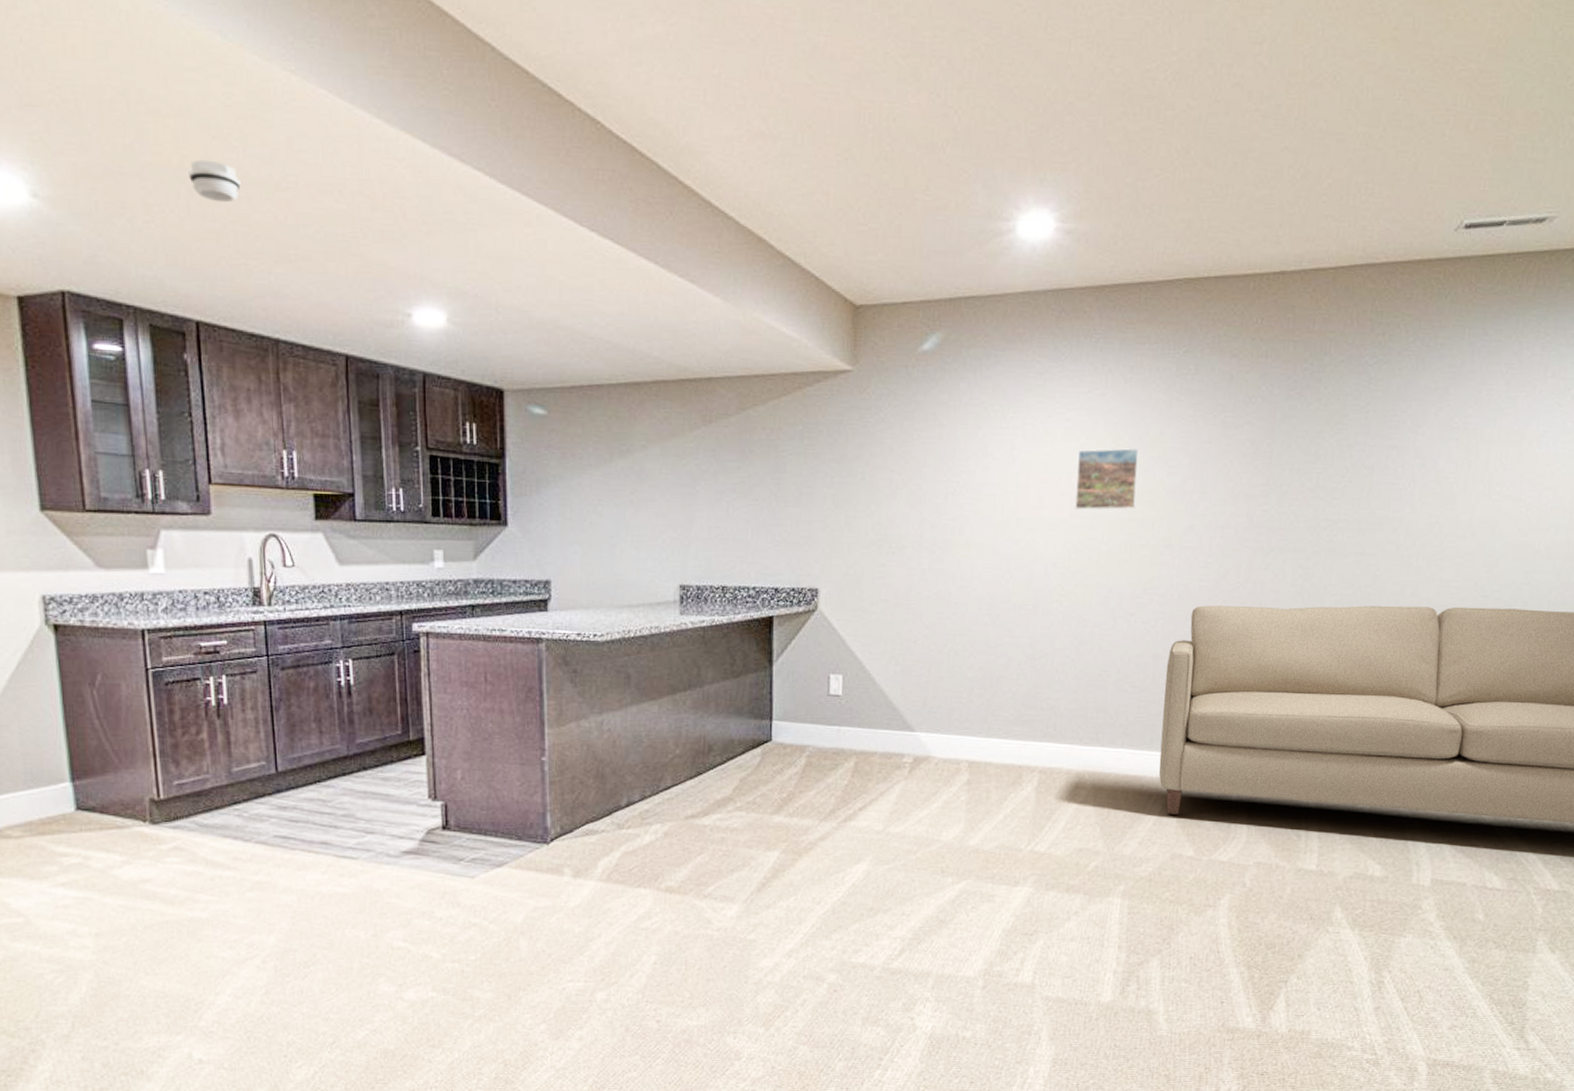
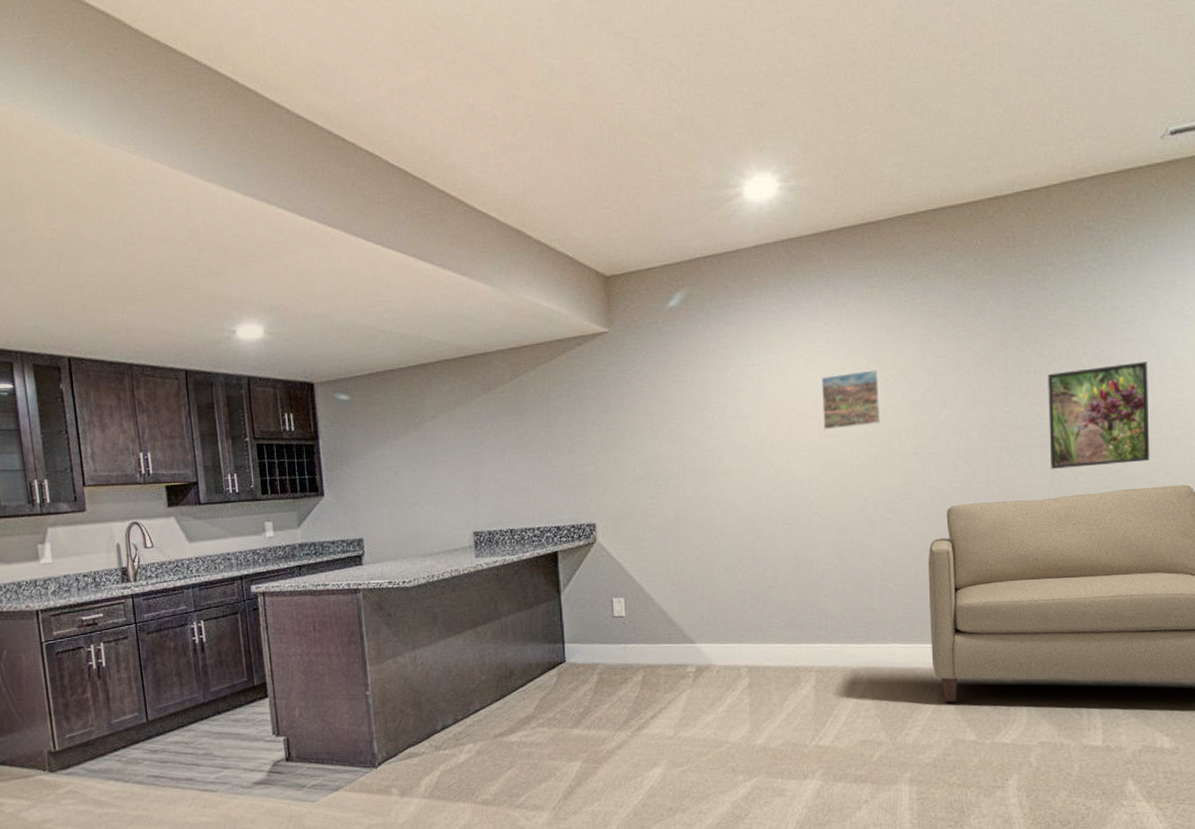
smoke detector: present [188,159,241,203] -> none [58,230,98,262]
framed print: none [1302,471,1411,579] -> present [1048,362,1150,469]

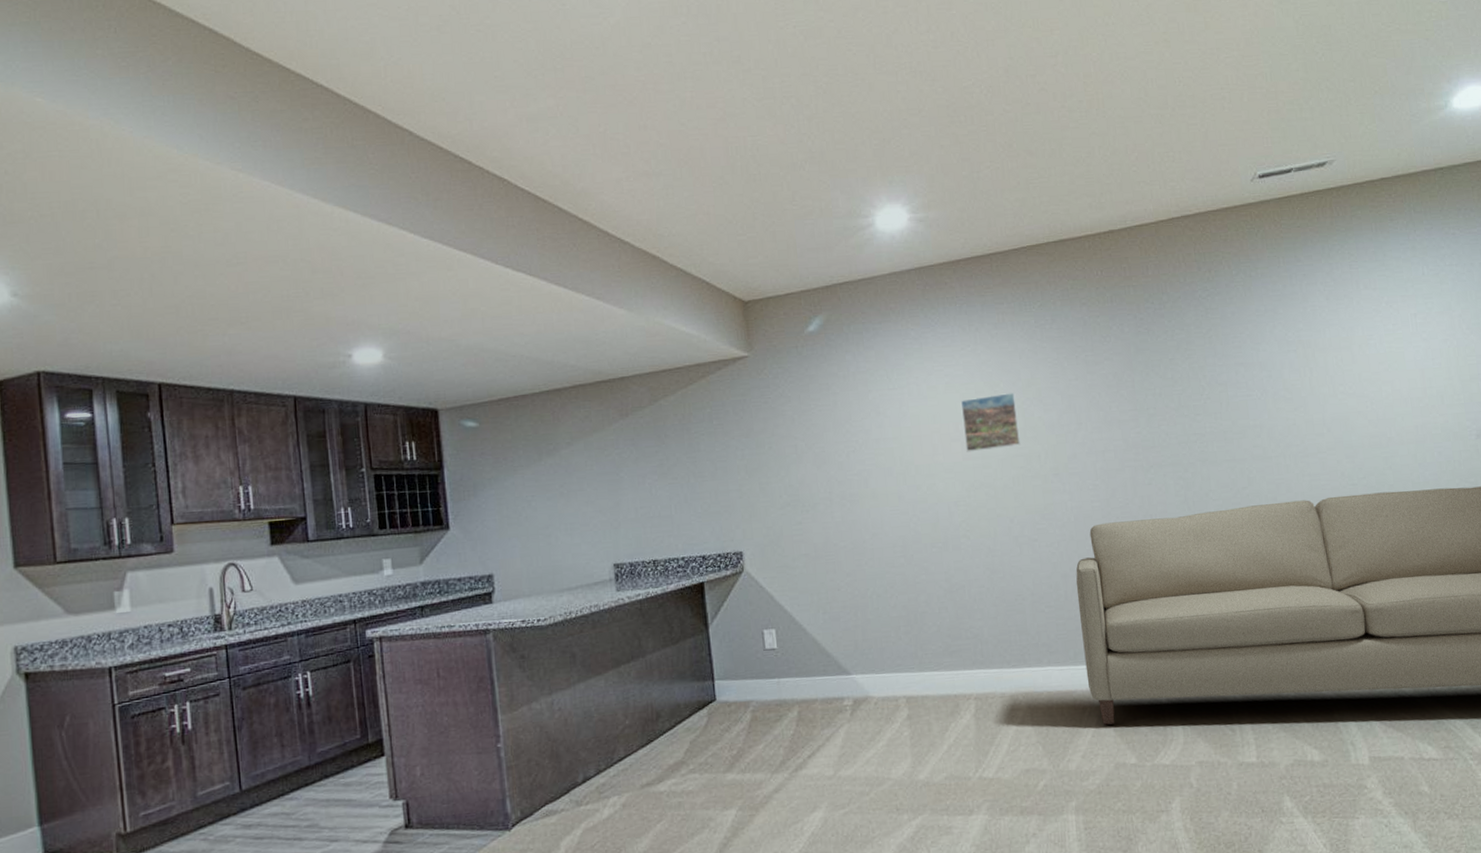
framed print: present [1048,362,1150,469] -> none [1172,384,1272,487]

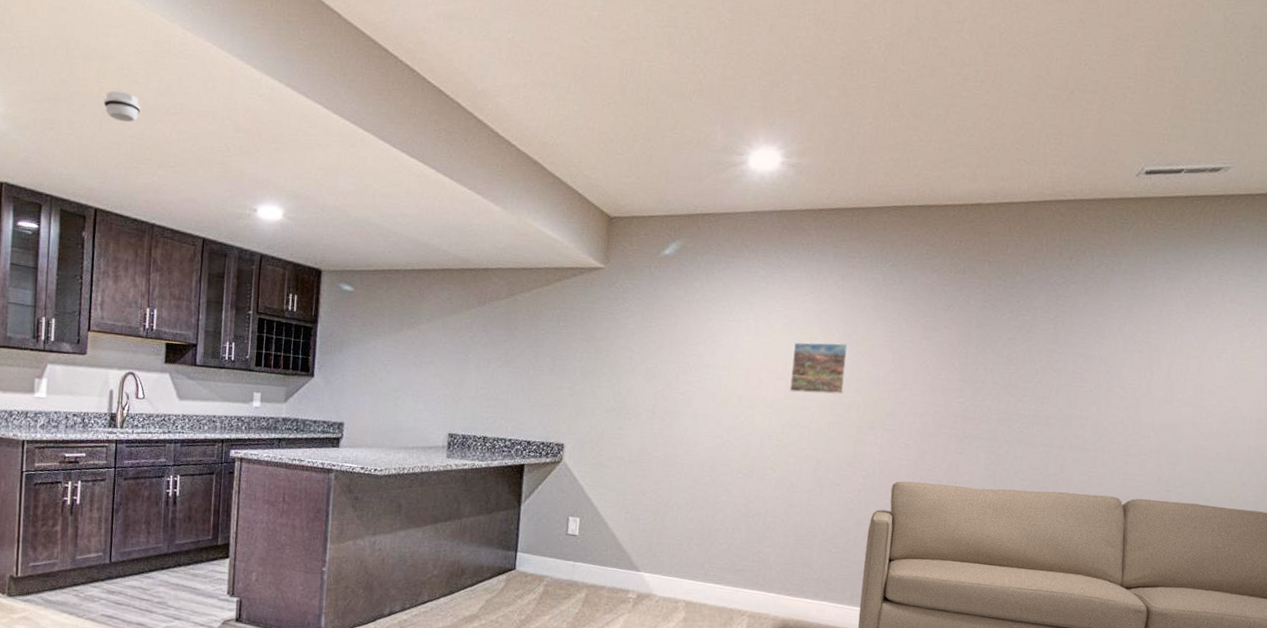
smoke detector: none [151,248,197,282] -> present [104,90,141,123]

